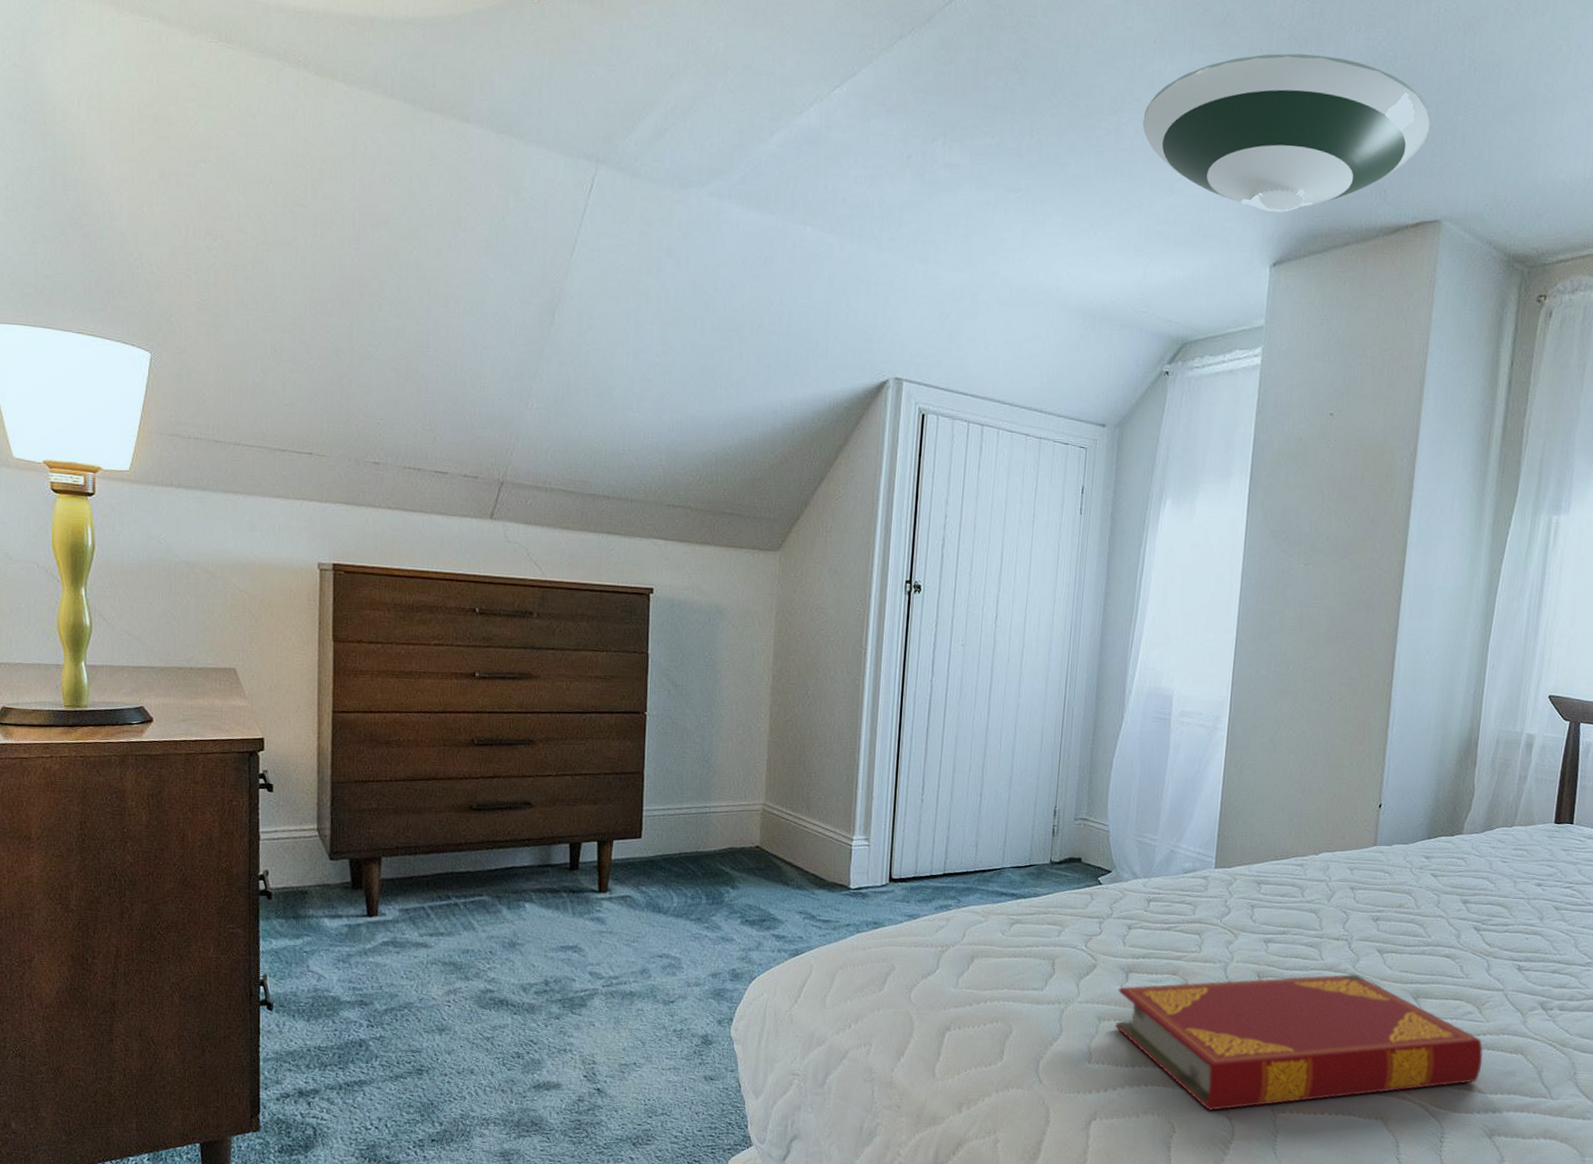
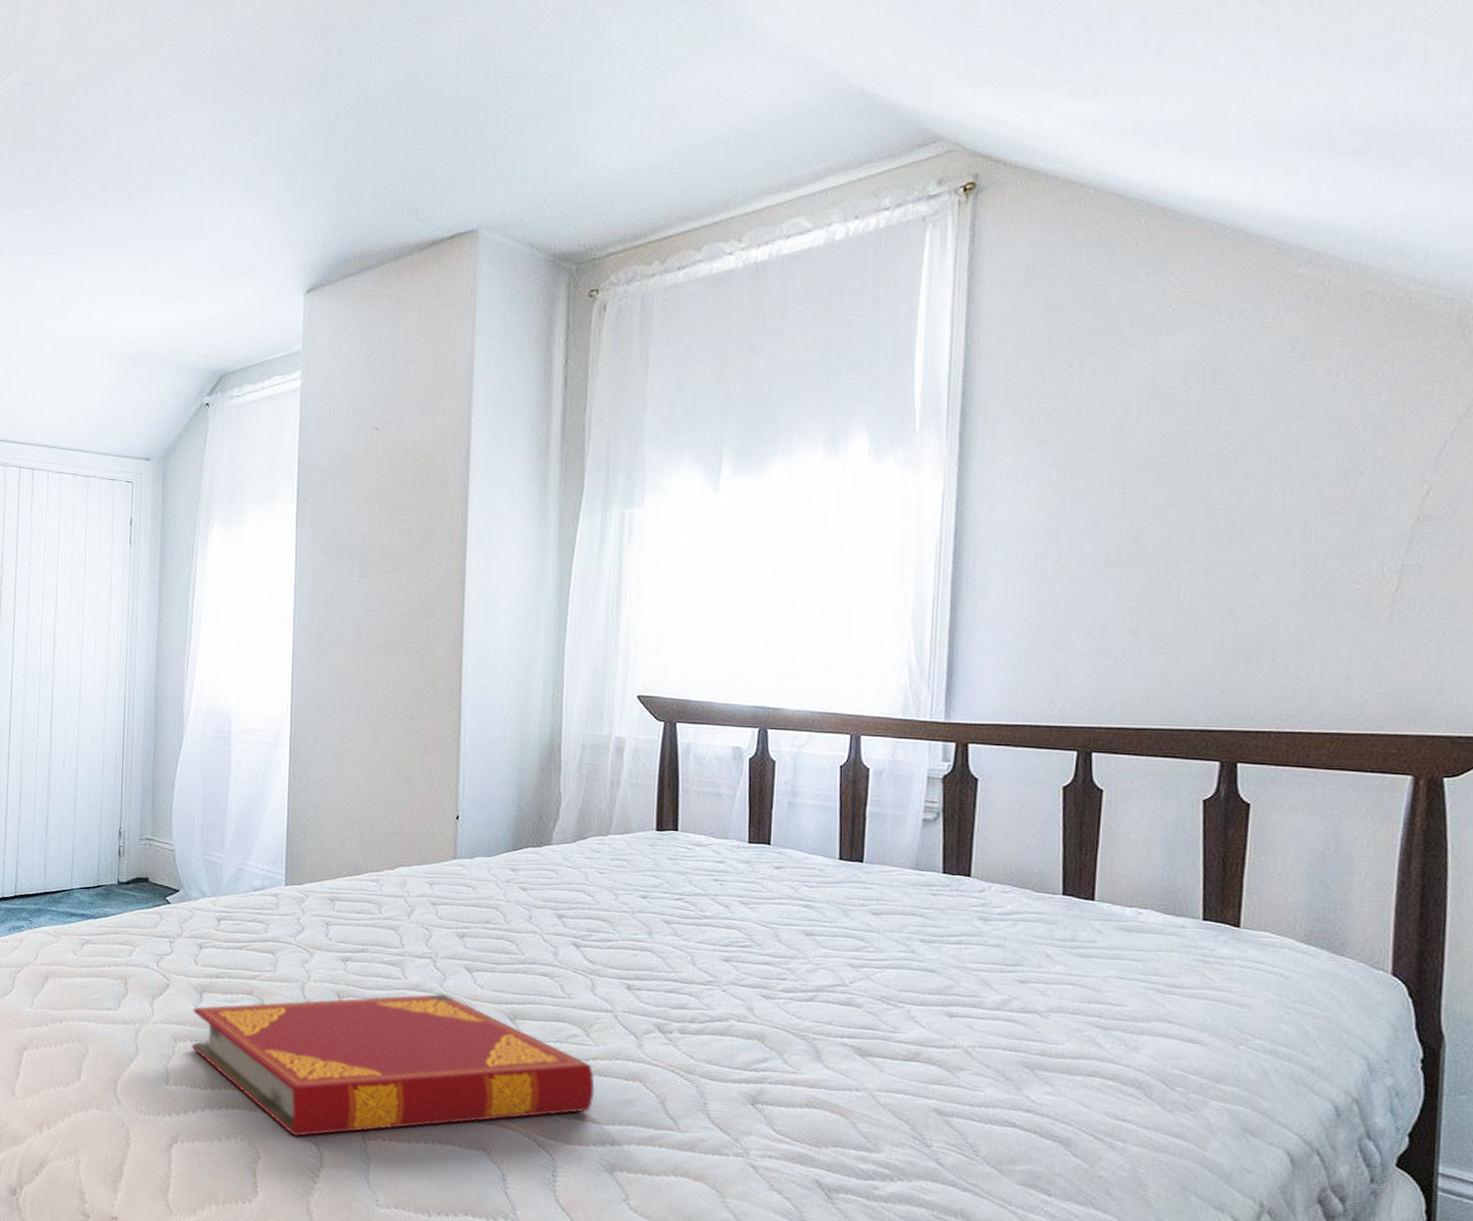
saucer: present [1143,53,1431,212] -> none [170,90,459,243]

